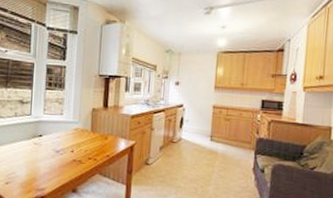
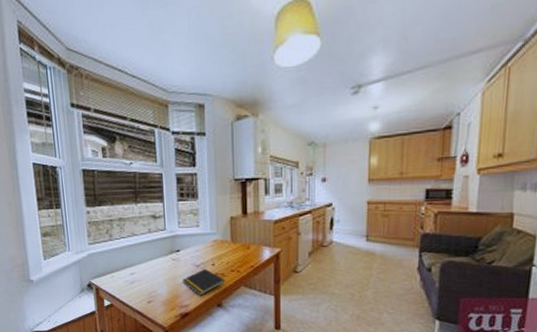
notepad: none [41,154,82,180] -> present [182,268,226,296]

